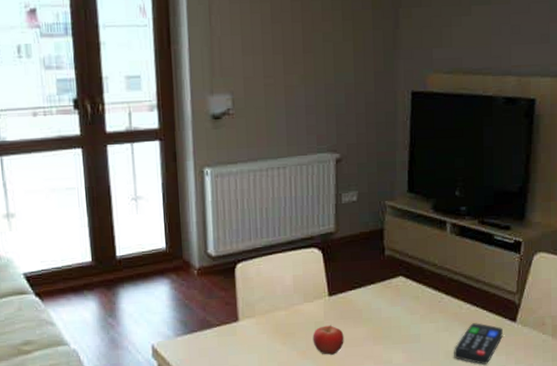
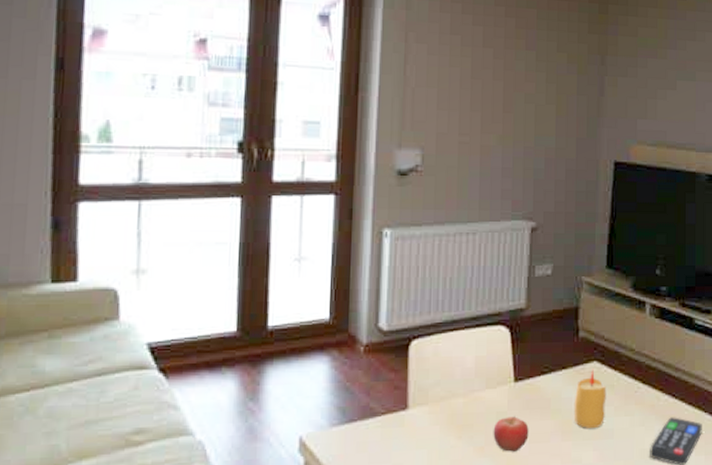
candle: none [383,283,413,334] -> present [573,369,607,428]

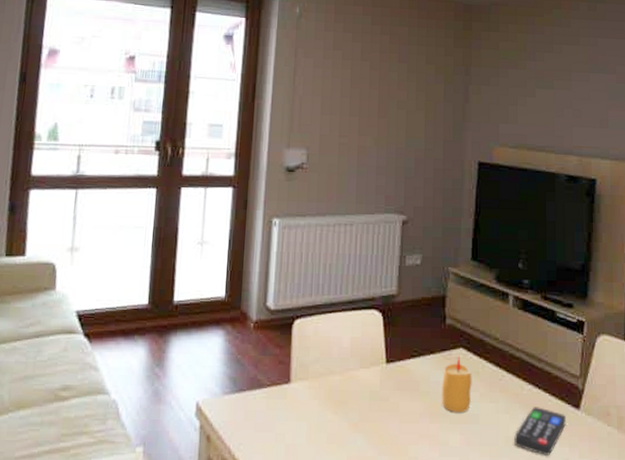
fruit: present [493,416,529,452] -> none [366,396,399,430]

